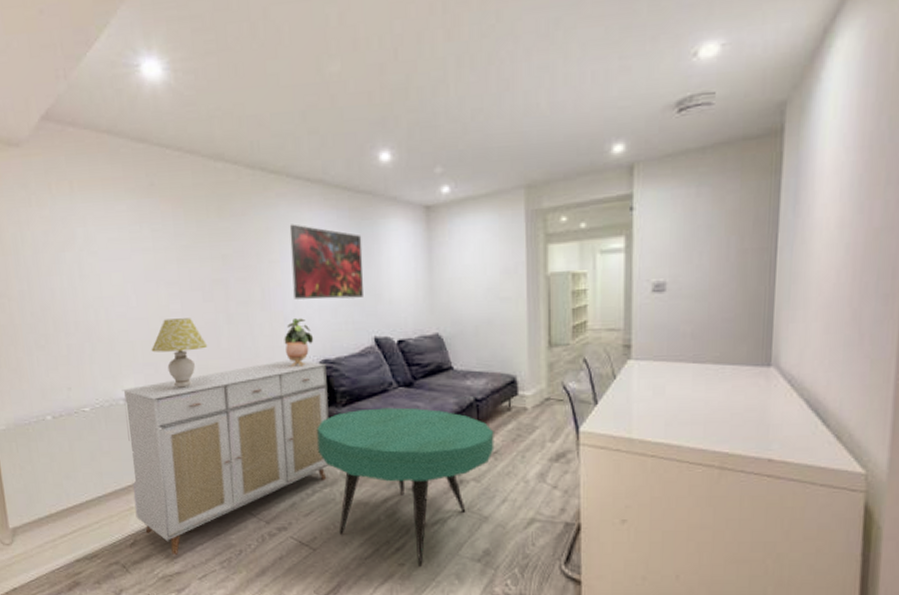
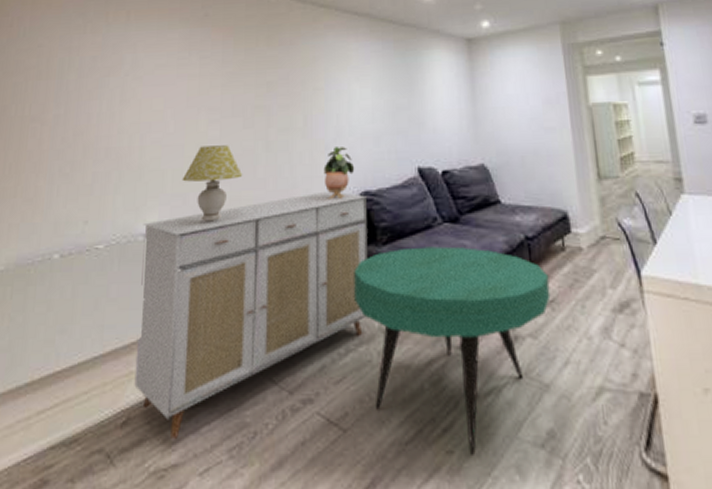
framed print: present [289,224,364,300] -> none [335,53,407,128]

